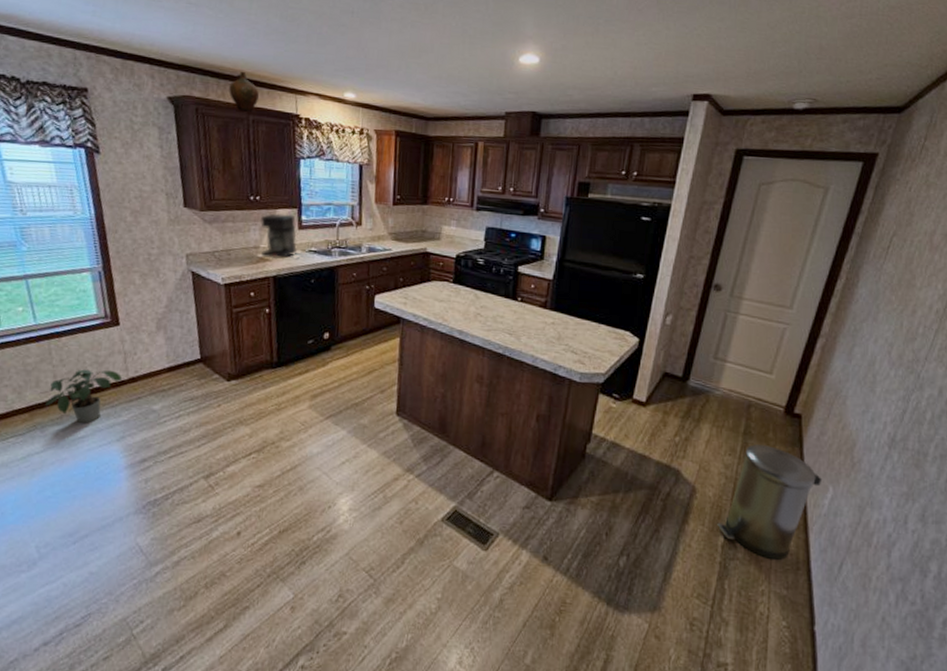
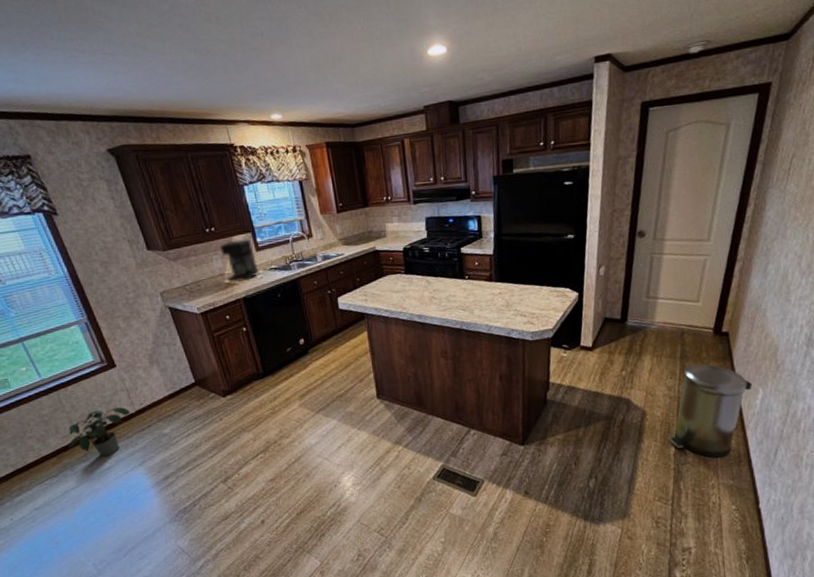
ceramic jug: present [229,70,260,112] -> none [162,110,193,151]

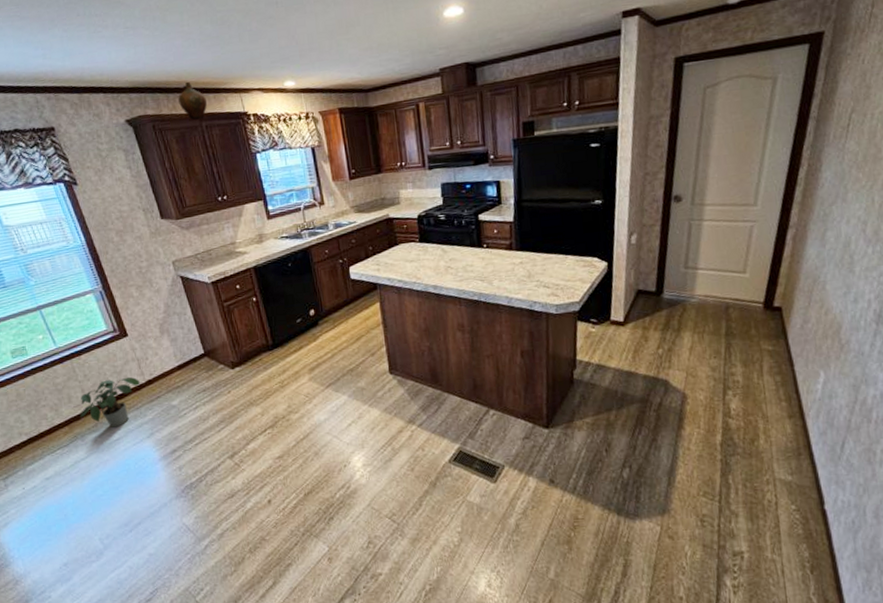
ceramic jug: none [162,110,193,151] -> present [178,80,208,120]
coffee maker: present [220,239,259,283] -> none [232,207,270,252]
pedal bin: present [667,364,753,458] -> none [712,342,812,450]

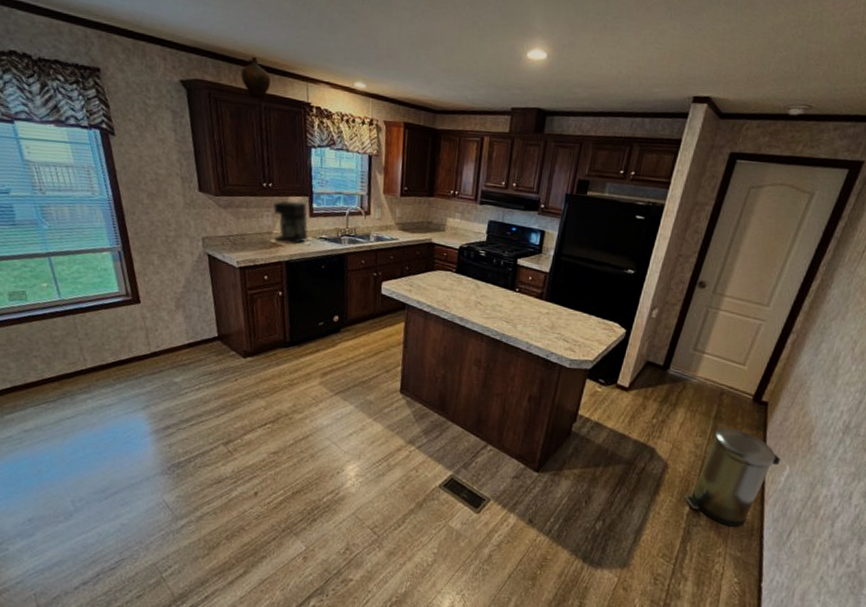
potted plant: present [80,376,141,428] -> none [73,343,145,393]
coffee maker: none [232,207,270,252] -> present [273,200,308,246]
pedal bin: none [712,342,812,450] -> present [684,427,781,527]

